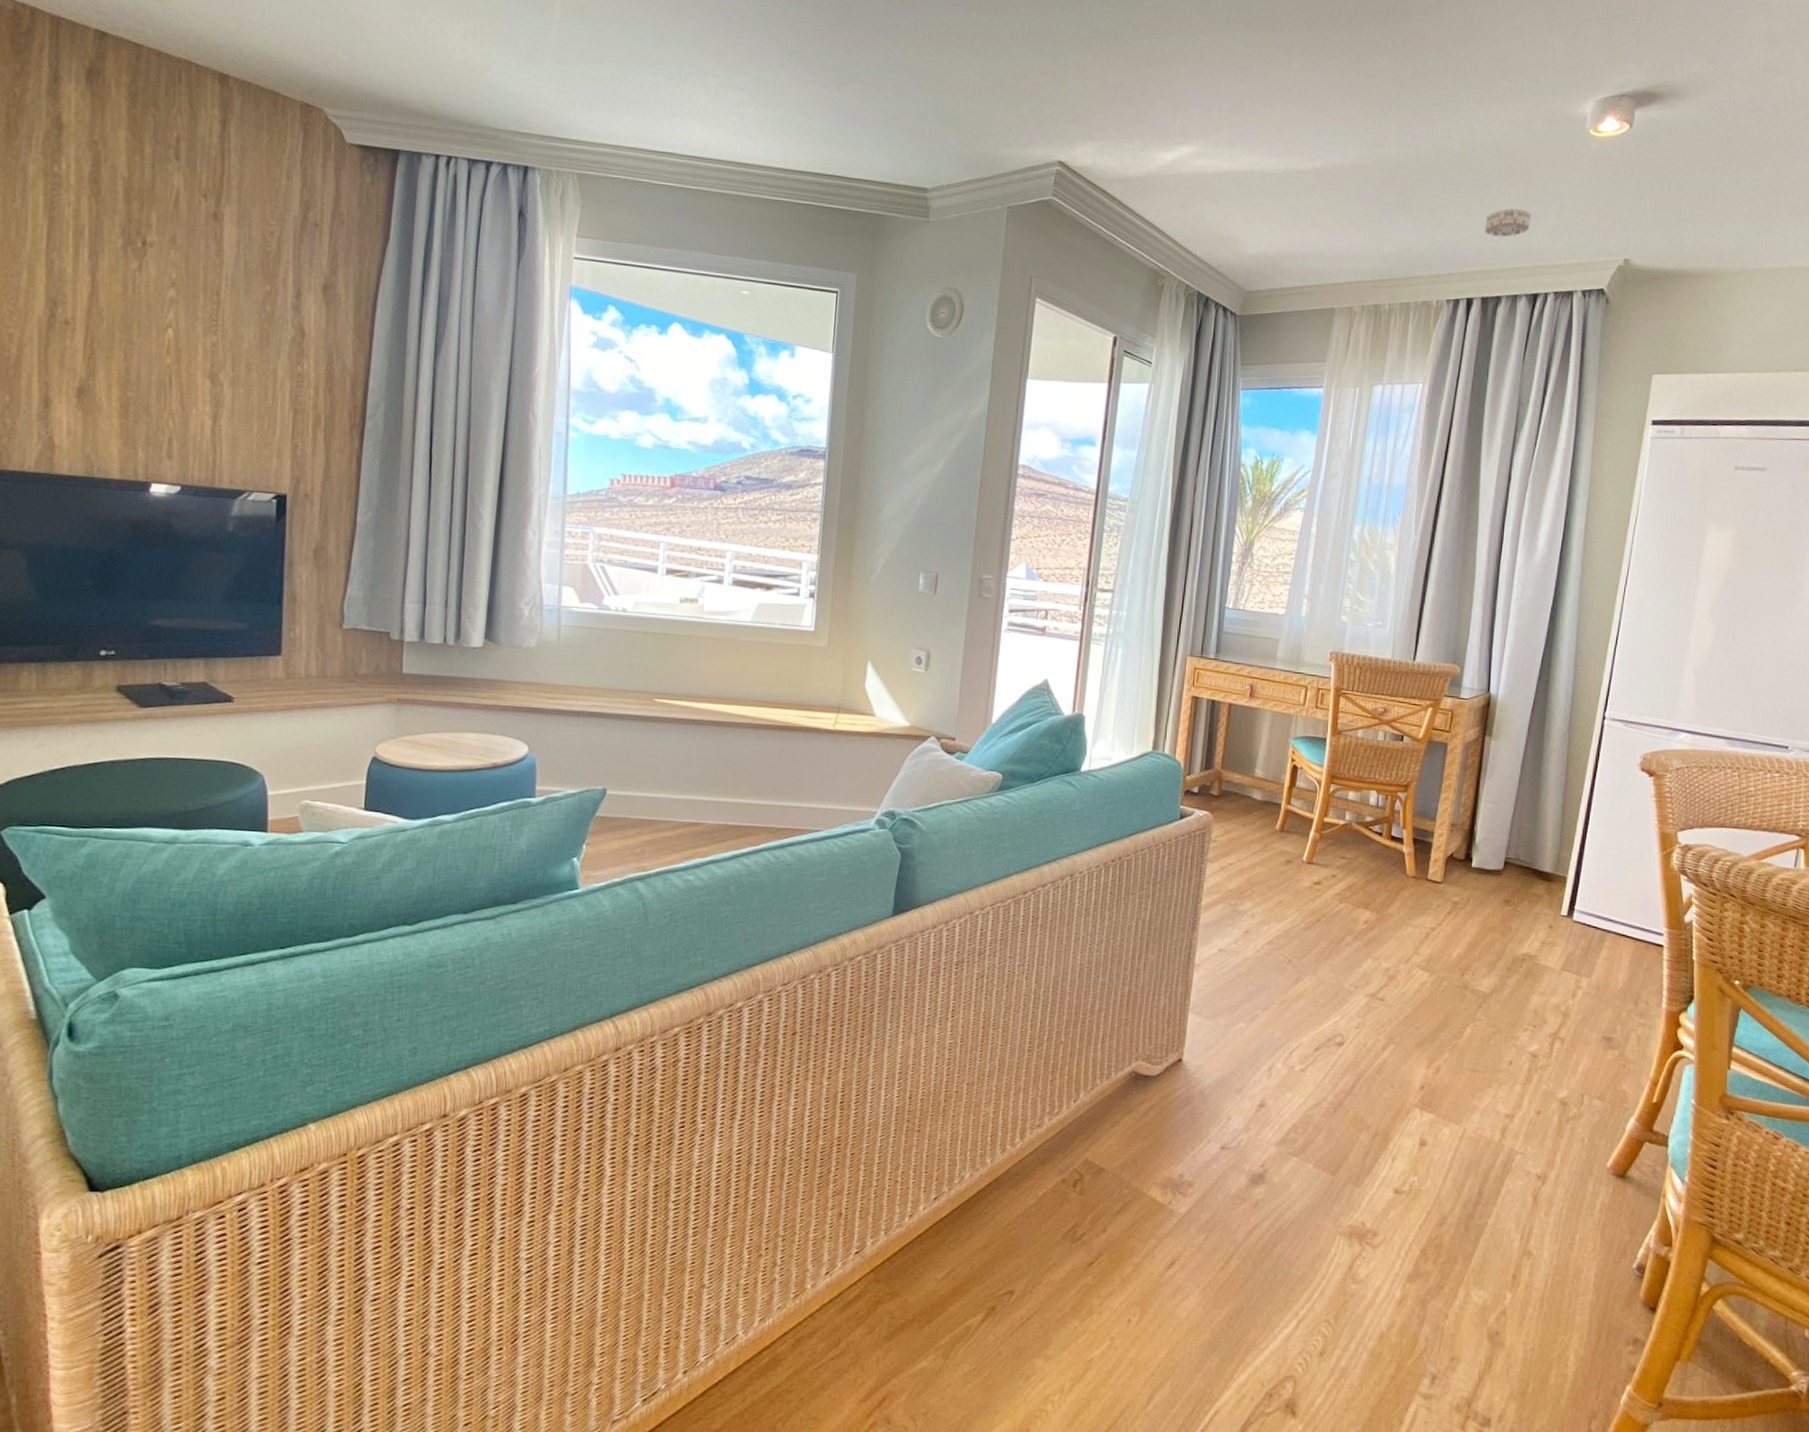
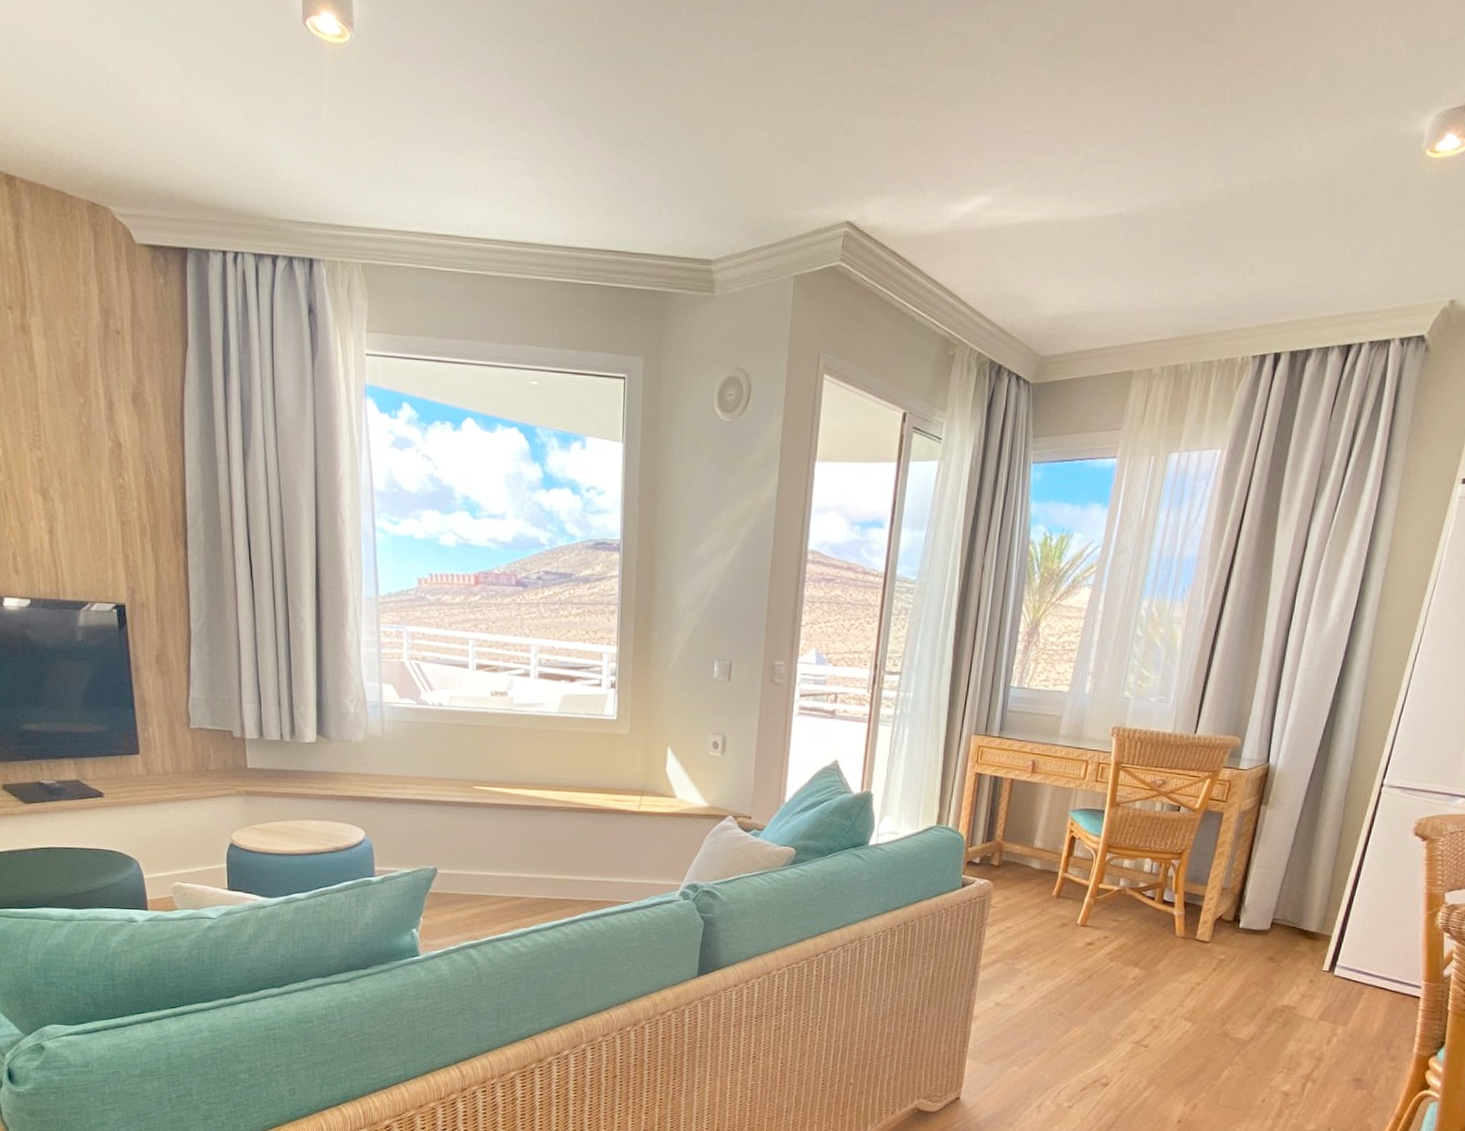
smoke detector: present [1485,208,1531,237] -> none [1299,248,1352,282]

